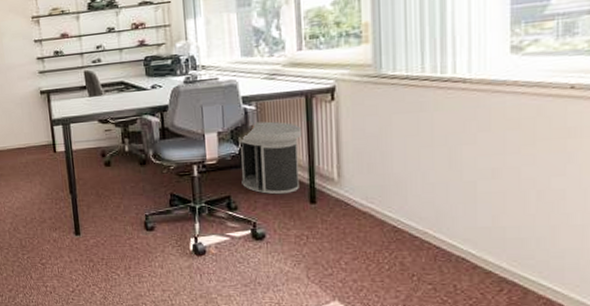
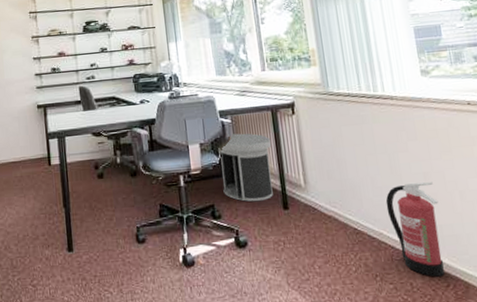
fire extinguisher: none [437,179,506,281] -> present [385,182,445,277]

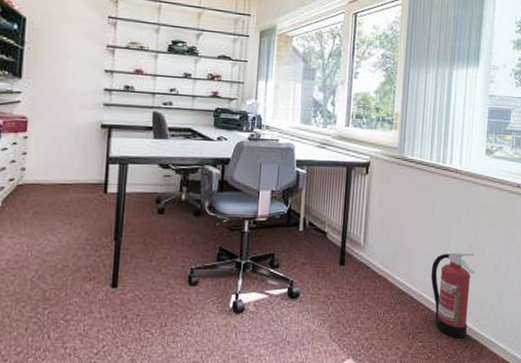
trash can: present [218,133,273,202] -> none [286,185,341,255]

